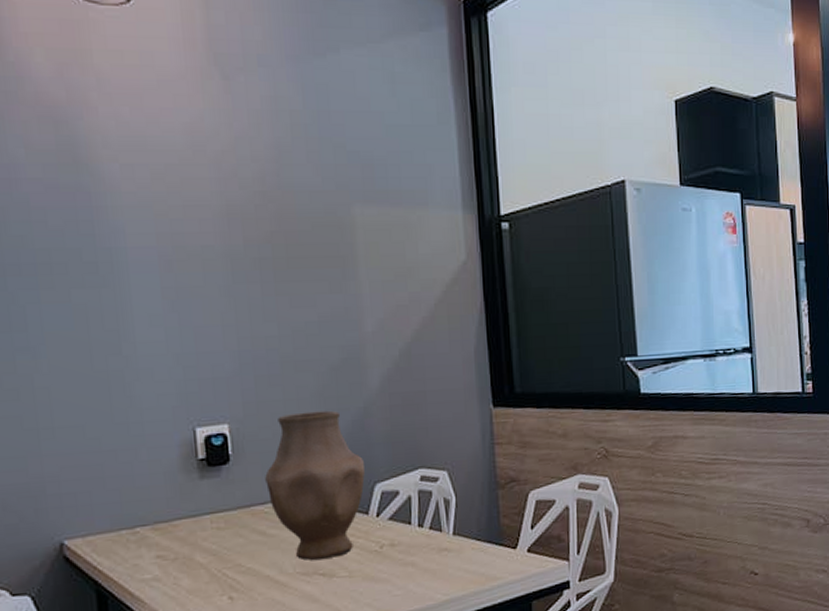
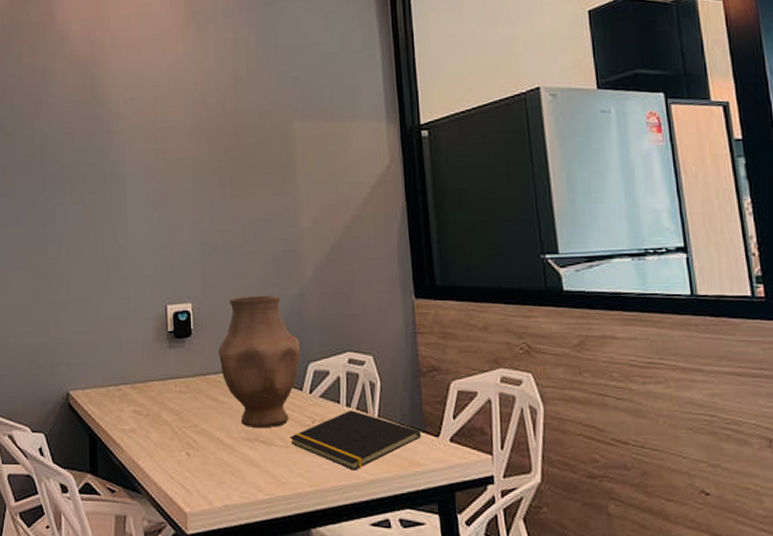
notepad: none [354,530,499,593] -> present [290,410,421,471]

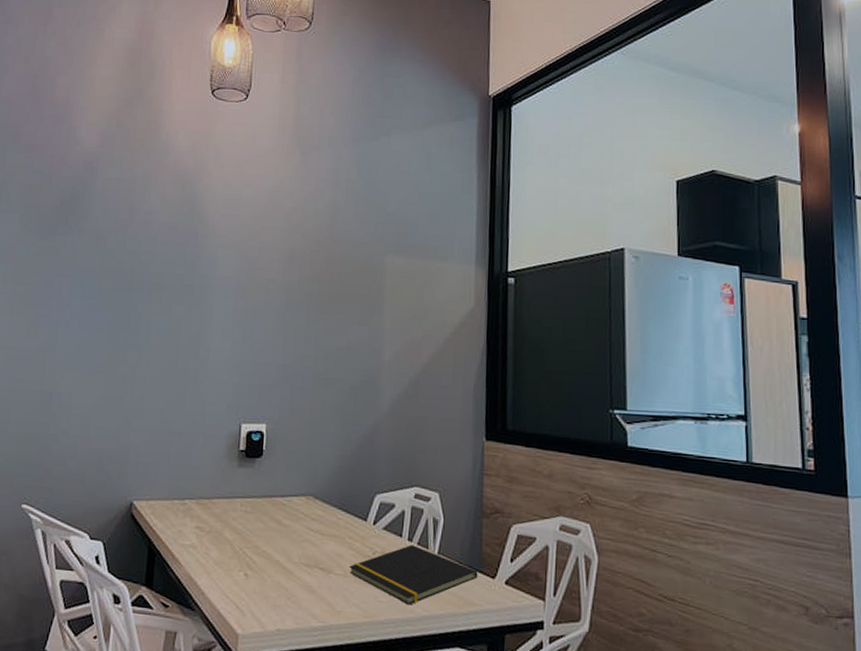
vase: present [218,295,300,427] -> none [287,422,369,555]

